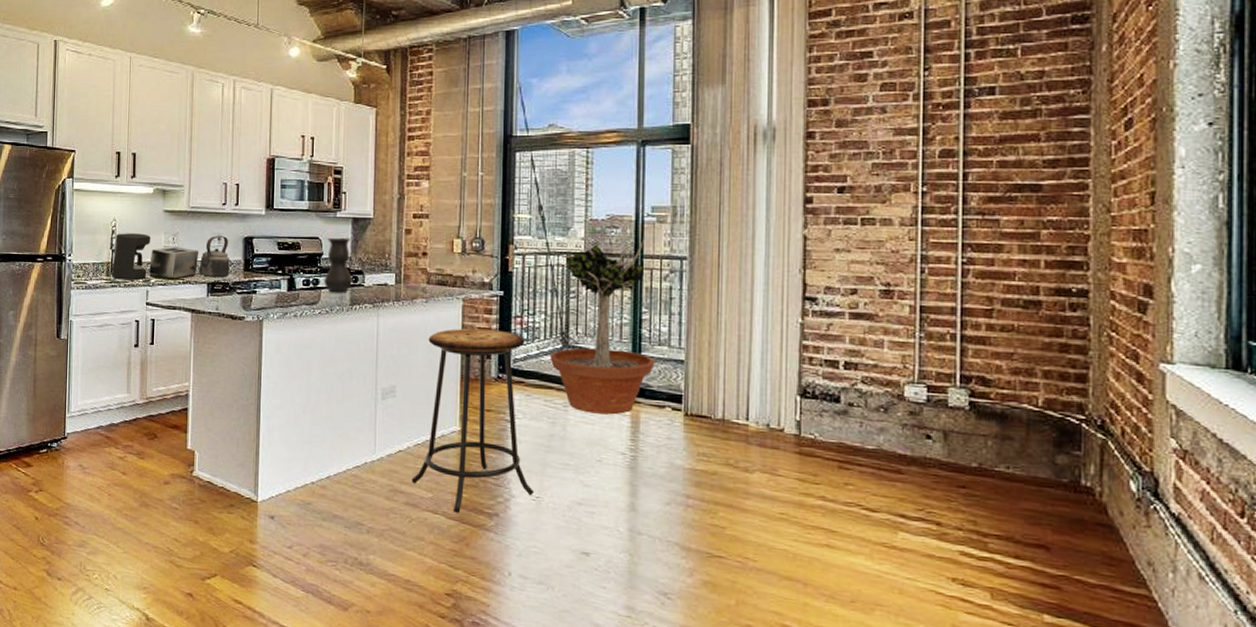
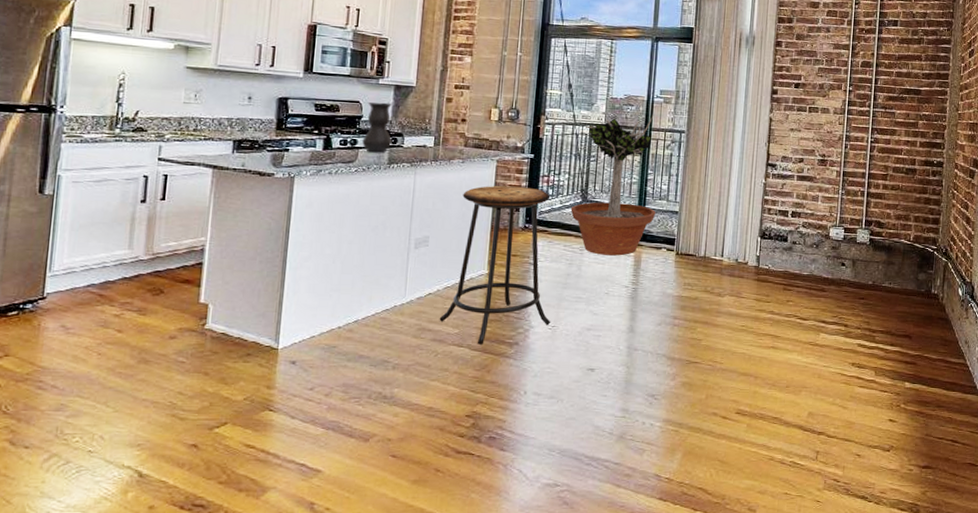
coffee maker: present [111,233,151,281] -> none [115,87,169,136]
toaster: present [149,246,199,281] -> none [163,103,226,137]
kettle: present [199,236,230,278] -> none [224,95,261,136]

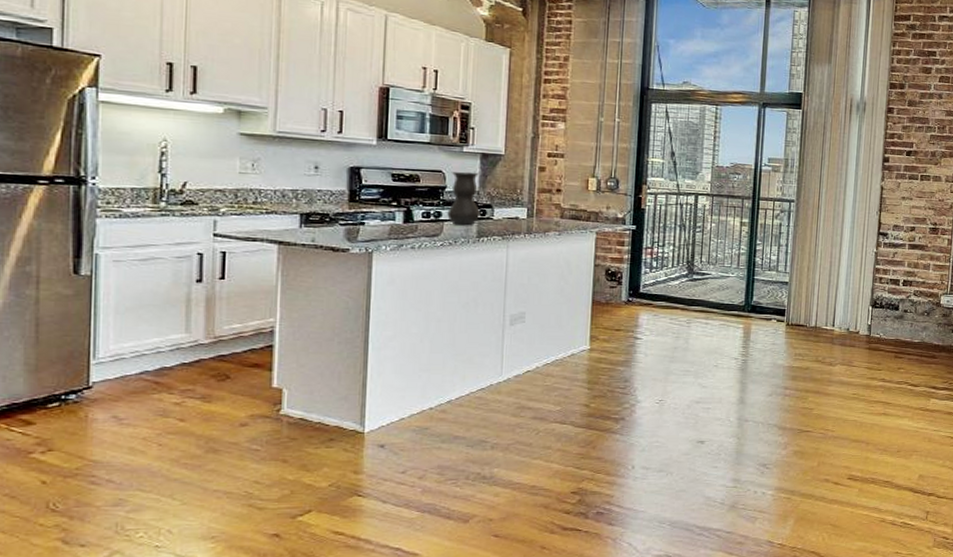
bar stool: present [439,185,551,345] -> none [539,258,659,421]
potted tree: present [570,115,656,256] -> none [676,183,765,328]

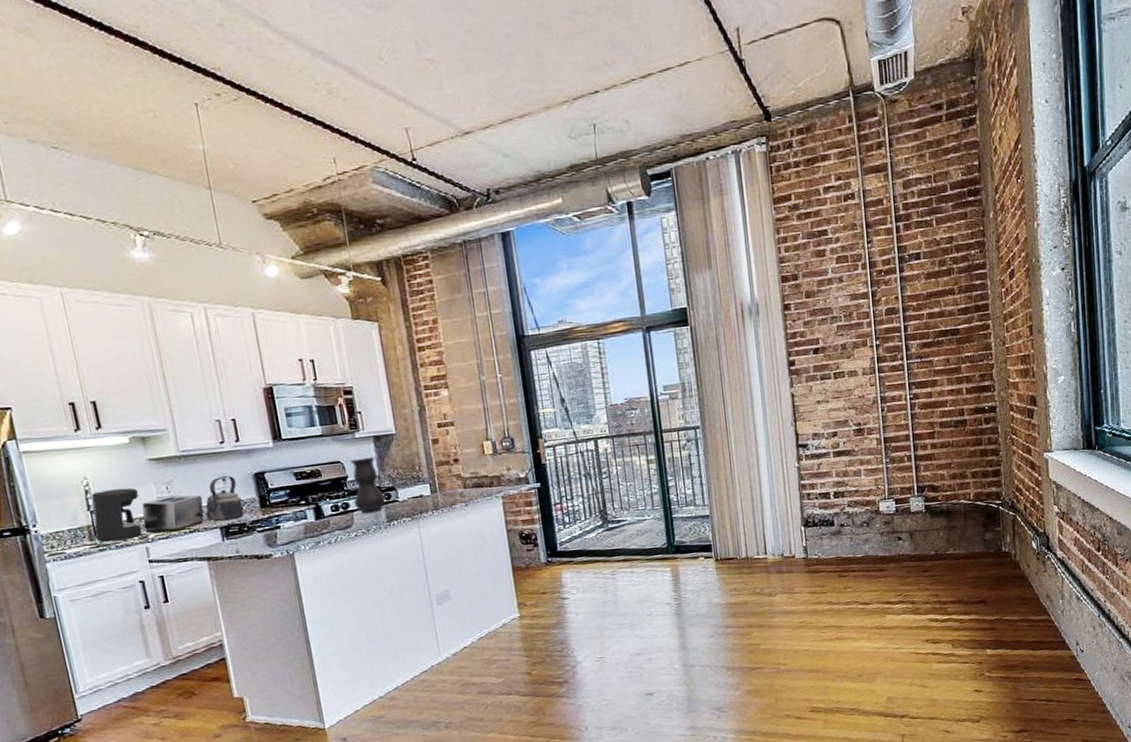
coffee maker: none [160,155,221,209] -> present [91,487,143,543]
toaster: none [218,173,289,211] -> present [141,495,204,533]
kettle: none [288,164,331,209] -> present [205,476,244,521]

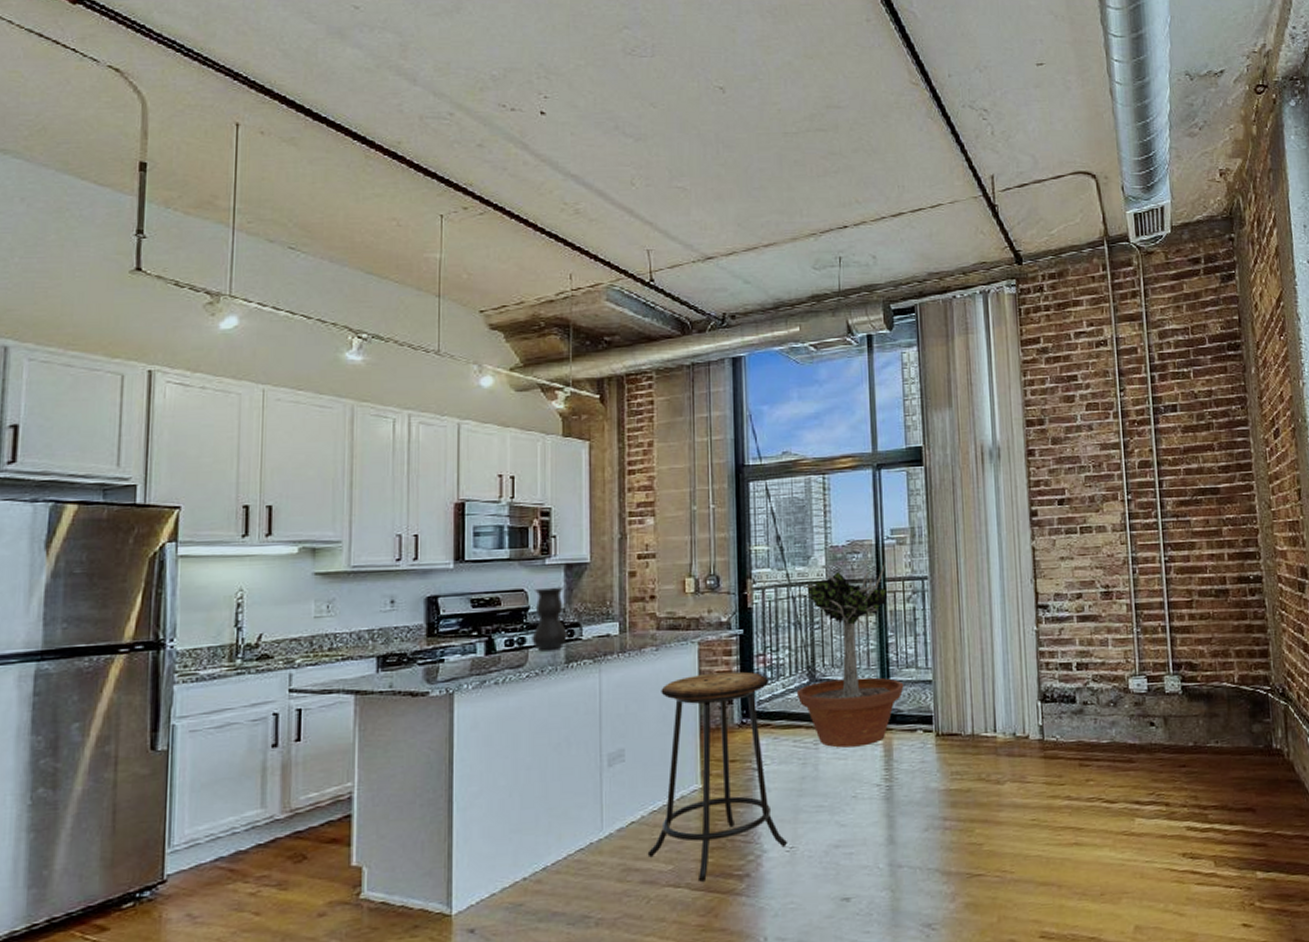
coffee maker: present [91,487,143,543] -> none [236,604,296,665]
toaster: present [141,495,204,533] -> none [293,615,365,659]
kettle: present [205,476,244,521] -> none [364,598,407,649]
bar stool: none [474,518,598,689] -> present [647,671,788,882]
potted tree: none [590,415,685,576] -> present [796,561,904,748]

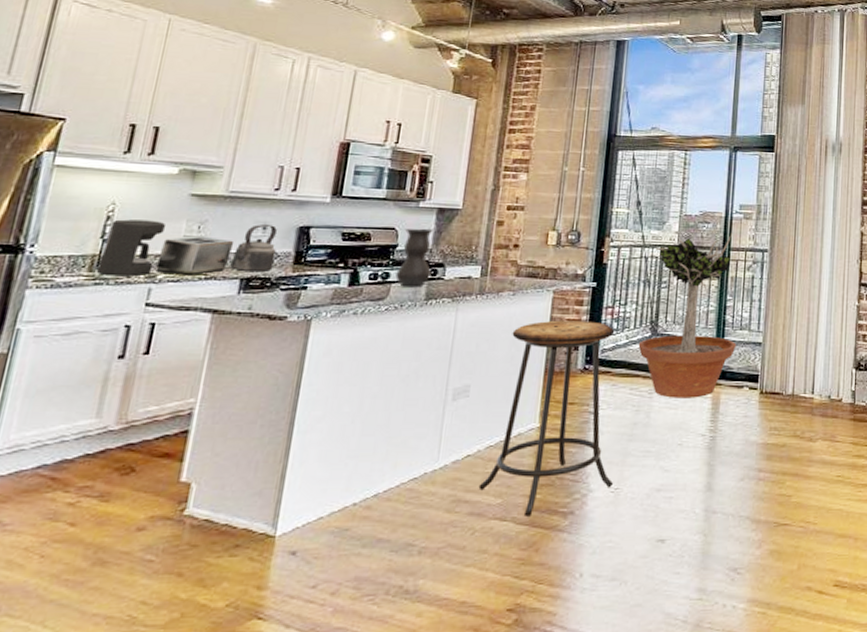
coffee maker: none [236,604,296,665] -> present [96,219,167,277]
toaster: none [293,615,365,659] -> present [155,236,234,277]
kettle: none [364,598,407,649] -> present [230,224,277,273]

